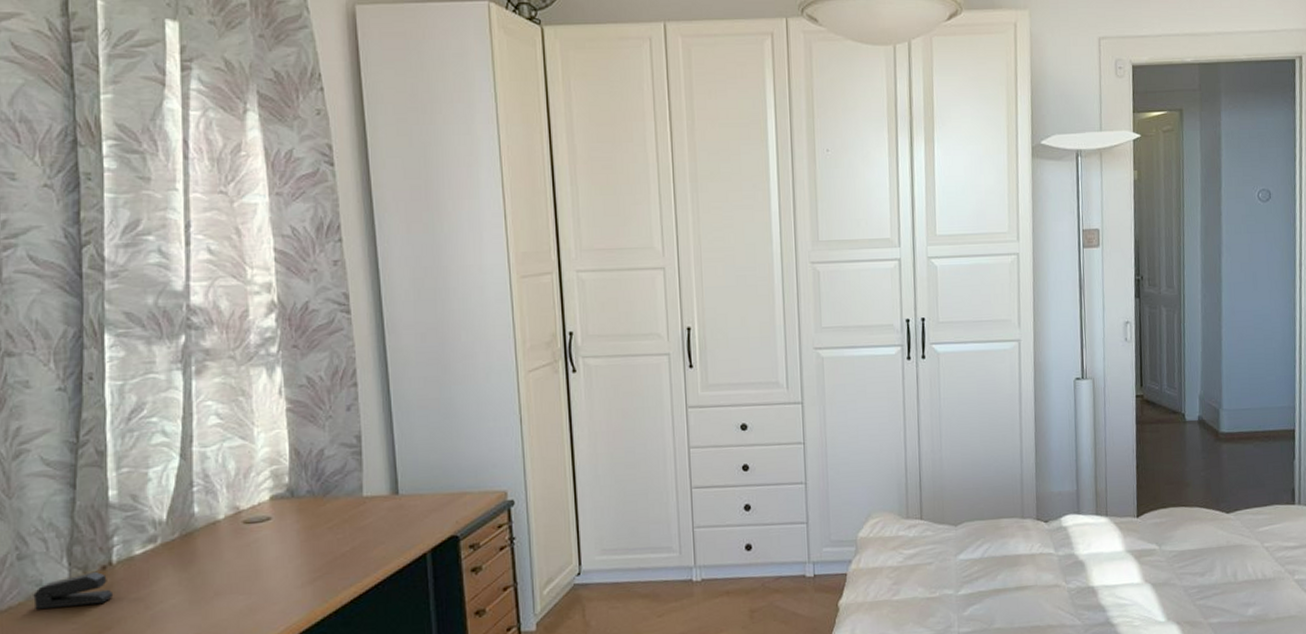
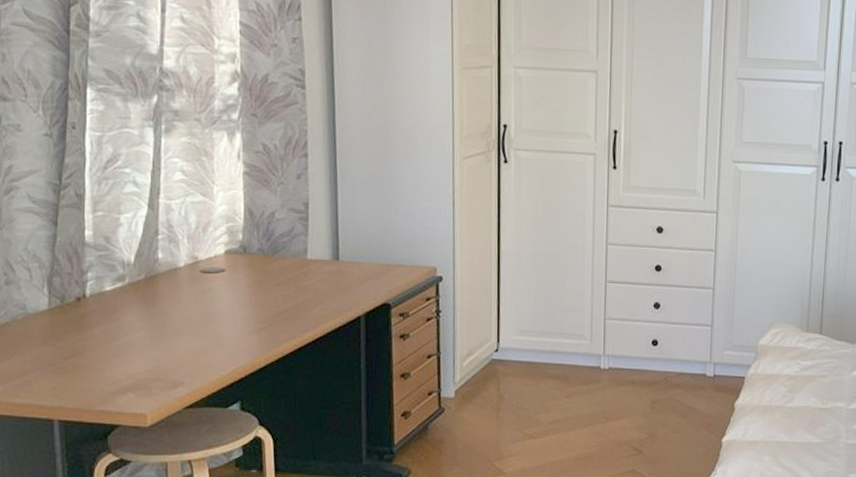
stapler: present [33,571,114,610] -> none [18,301,86,331]

